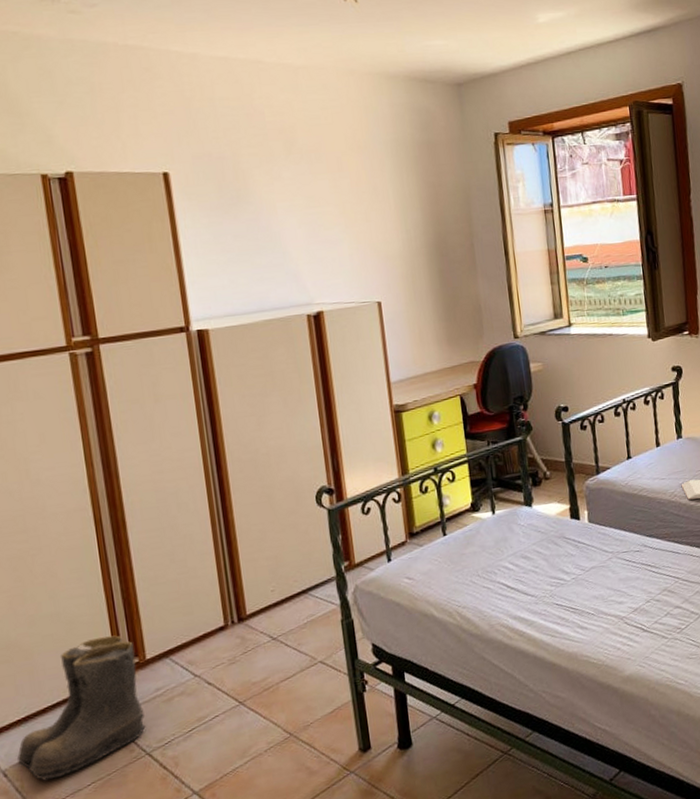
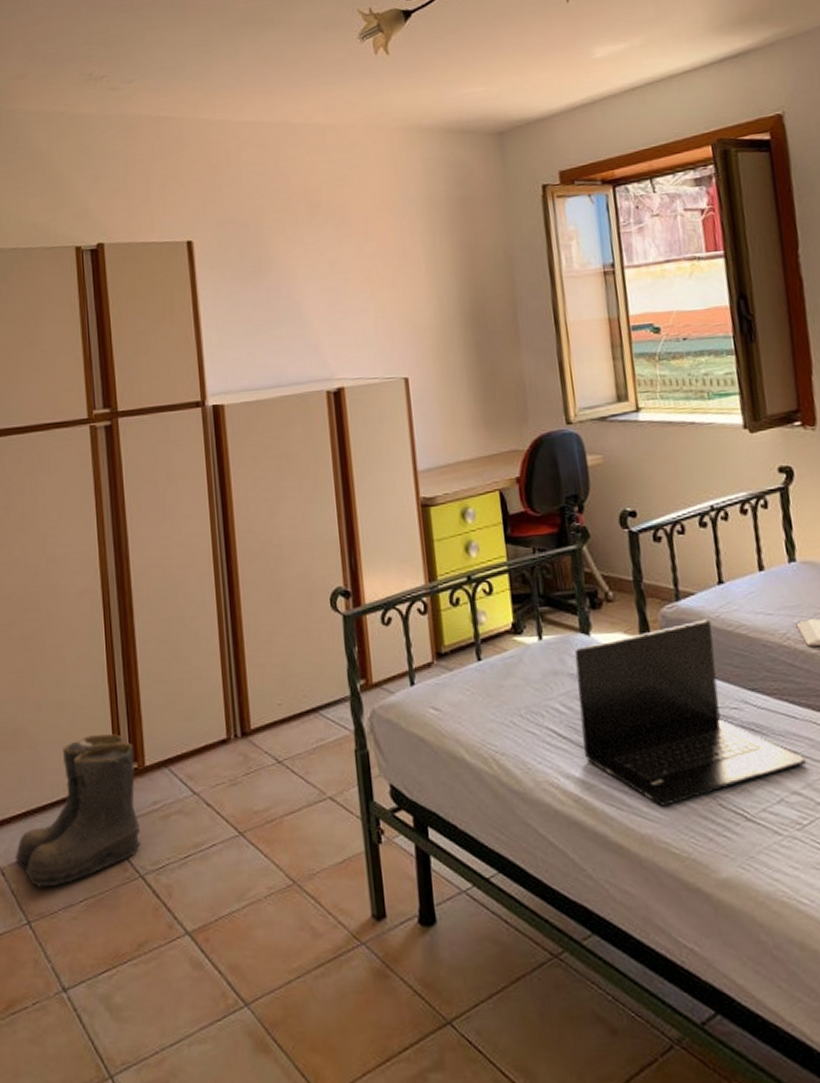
laptop: none [520,486,686,630] -> present [574,619,807,806]

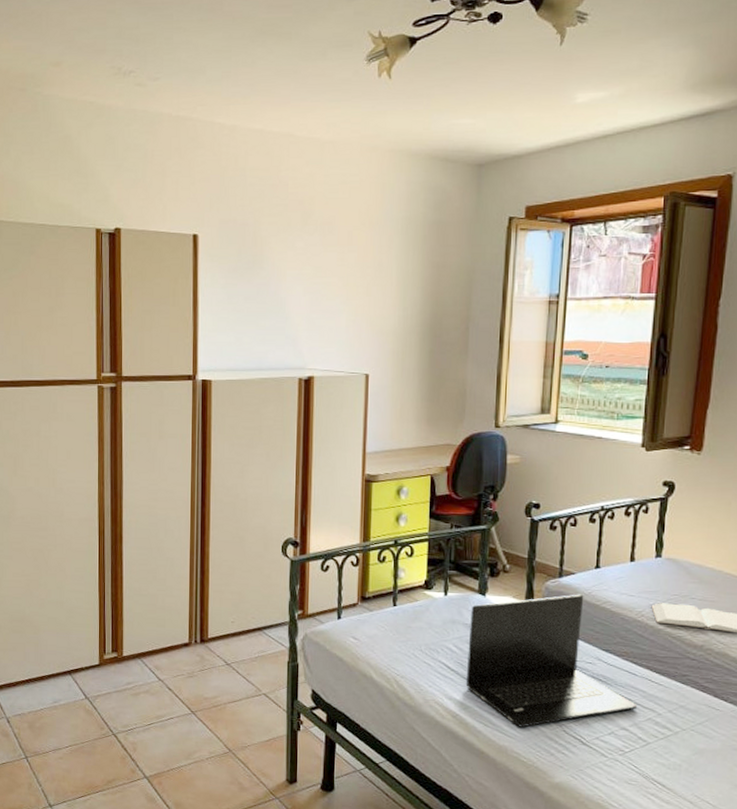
boots: present [15,733,141,888] -> none [18,628,115,735]

